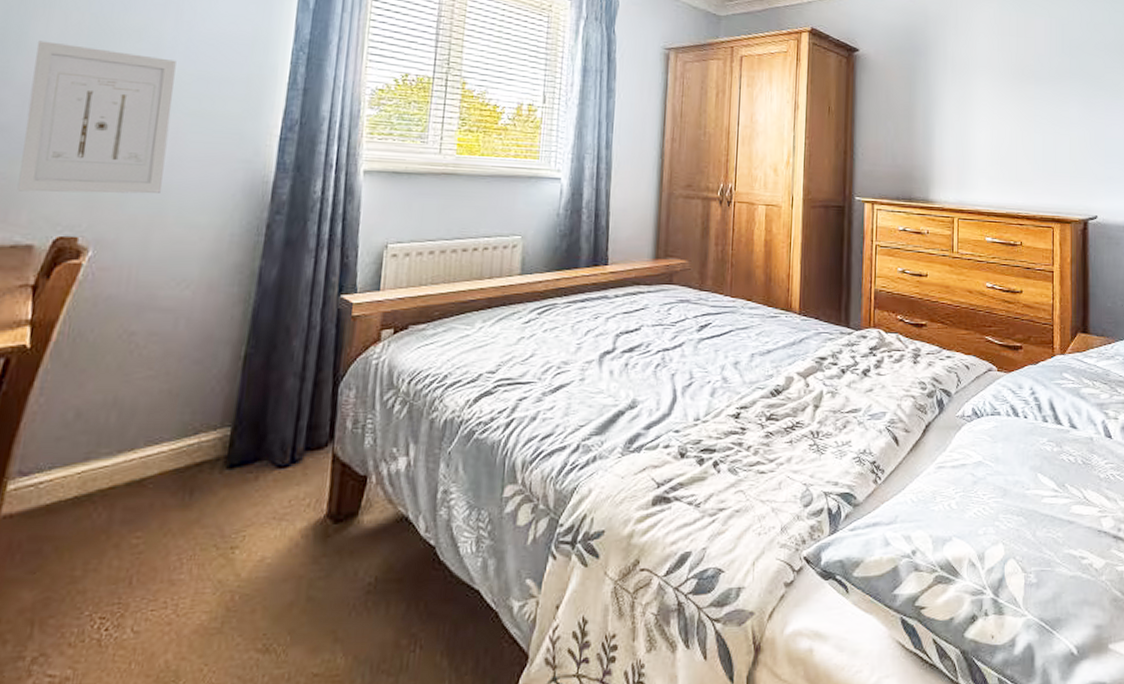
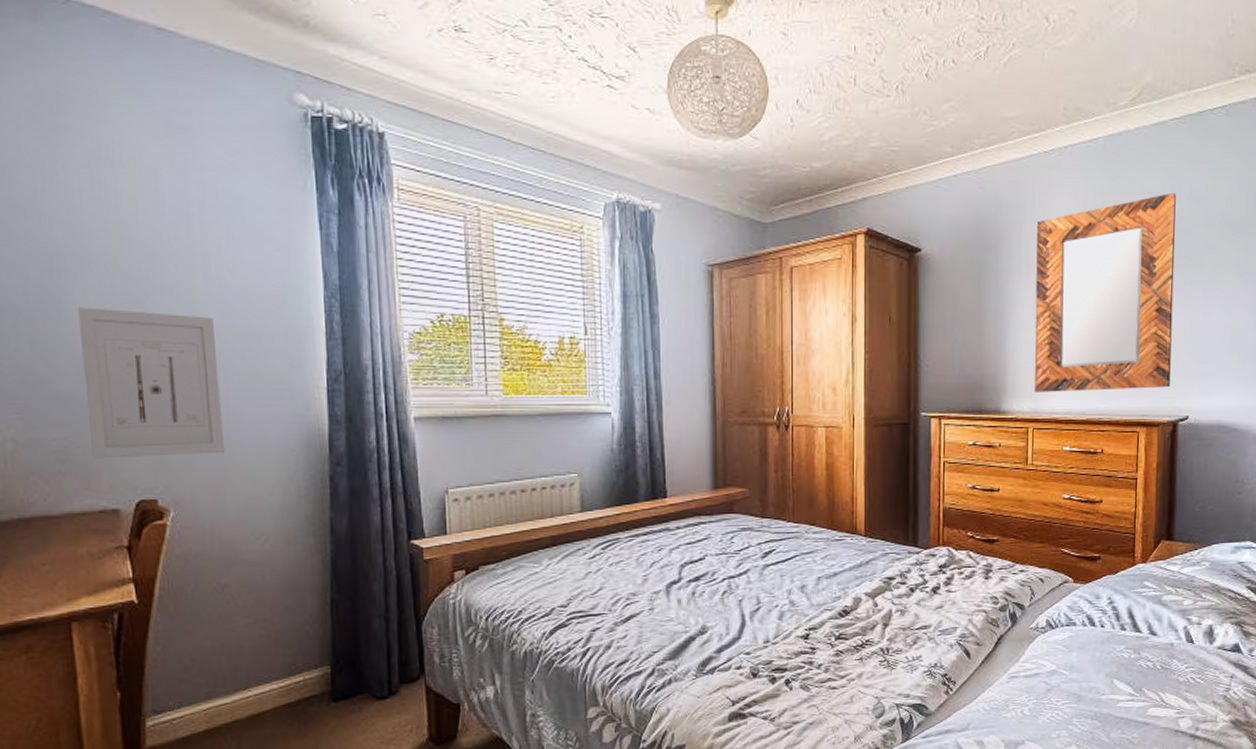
home mirror: none [959,18,1080,188] -> present [1034,192,1176,392]

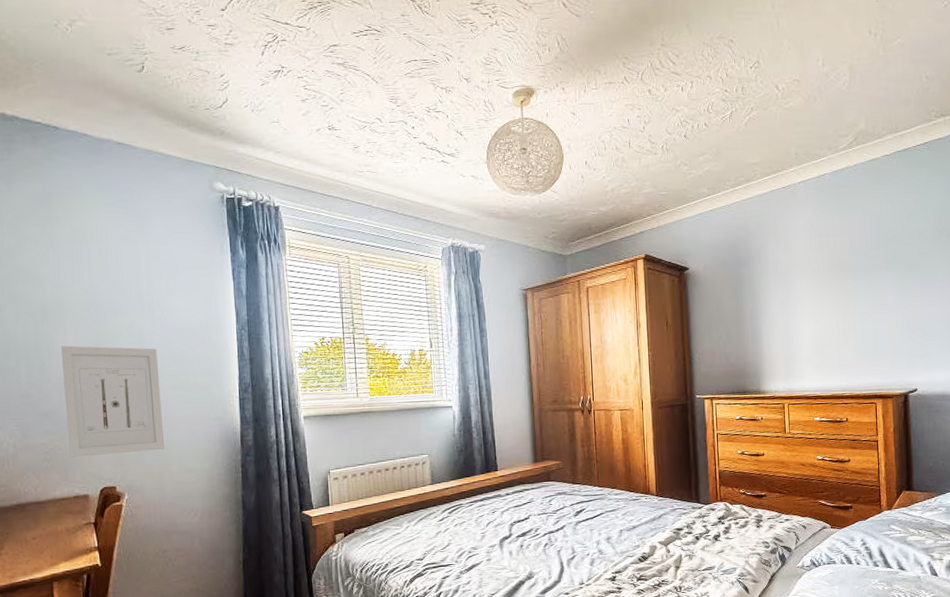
home mirror: present [1034,192,1176,392] -> none [780,212,899,375]

